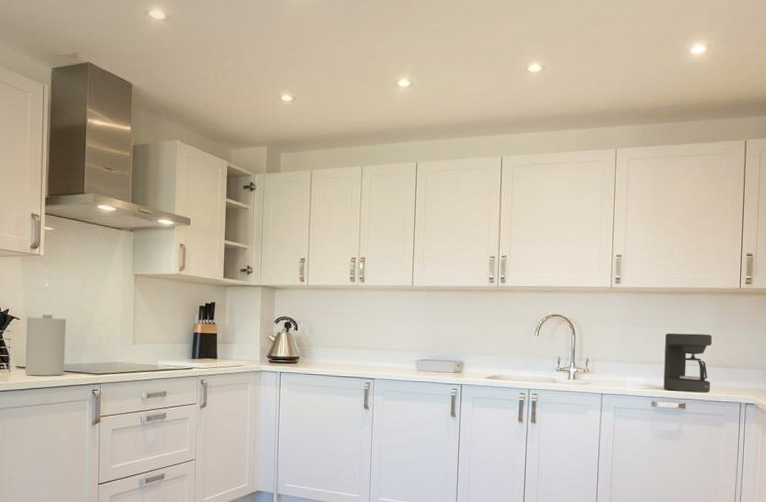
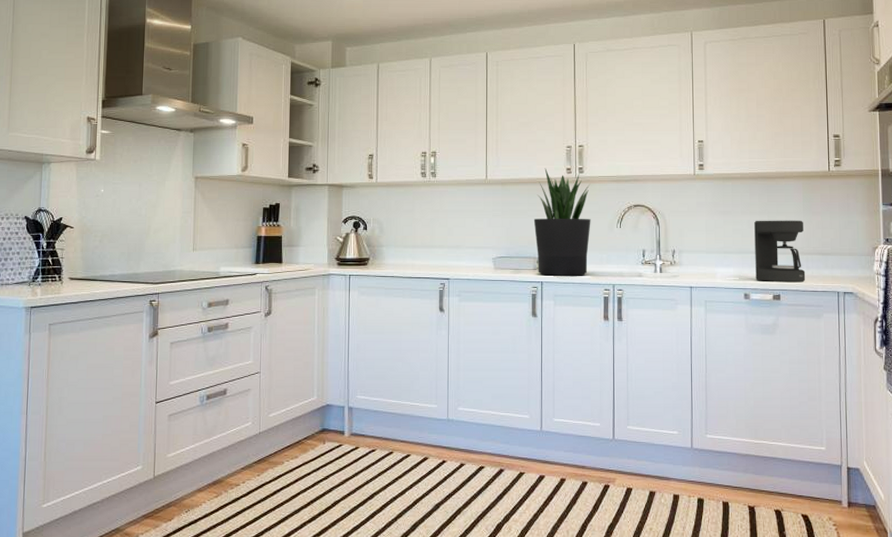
paper towel holder: present [25,314,66,376] -> none [78,222,123,288]
planter: none [456,277,511,380] -> present [533,168,591,276]

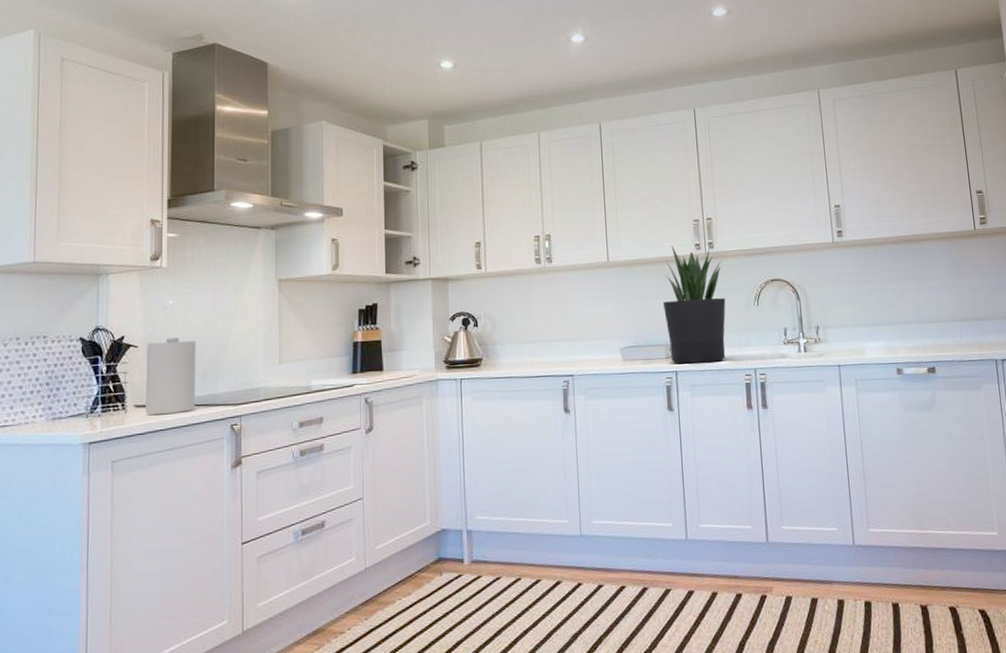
paper towel holder: none [78,222,123,288] -> present [145,338,196,415]
coffee maker: present [754,220,806,283] -> none [901,284,961,354]

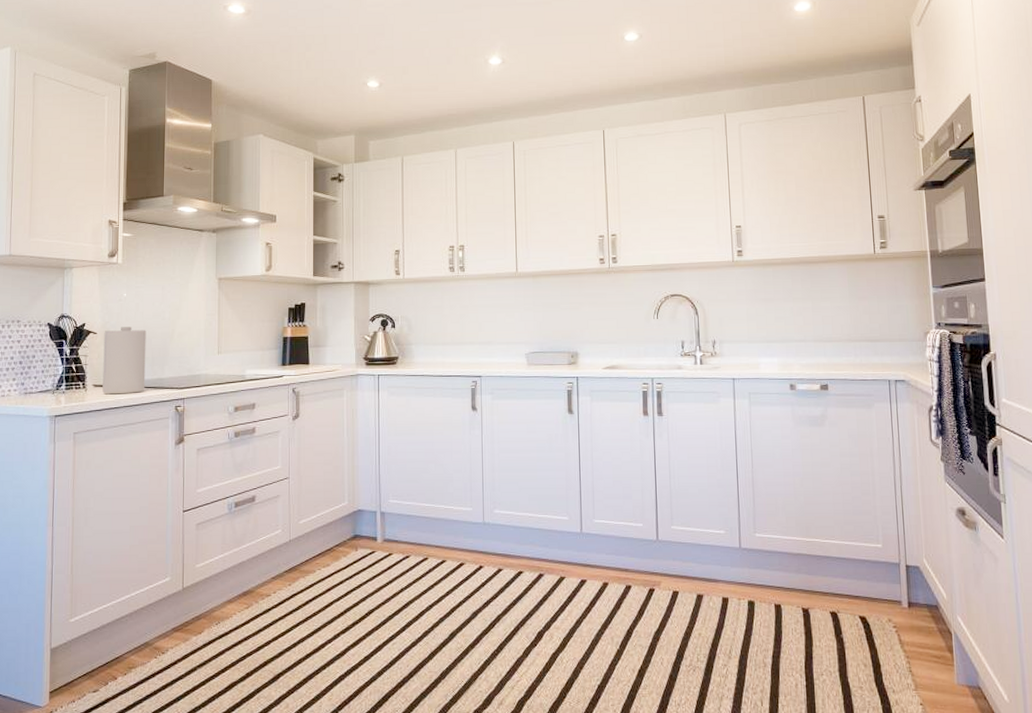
planter: present [662,245,726,364] -> none [566,259,627,371]

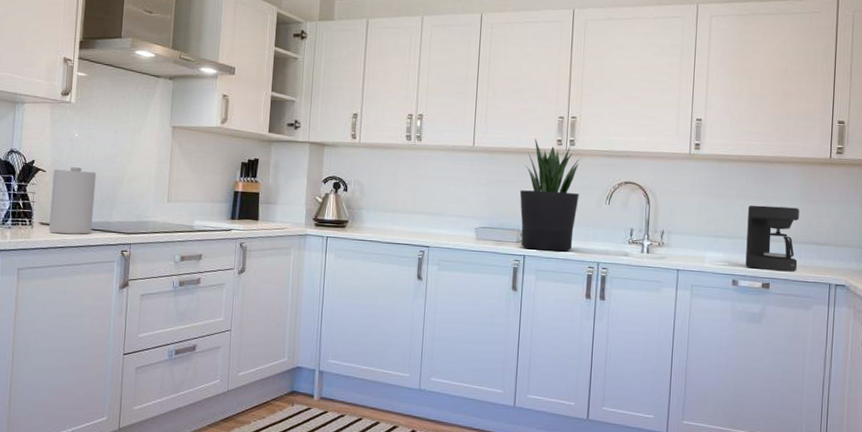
planter: none [566,259,627,371] -> present [519,138,580,252]
coffee maker: none [798,306,854,372] -> present [745,205,799,272]

